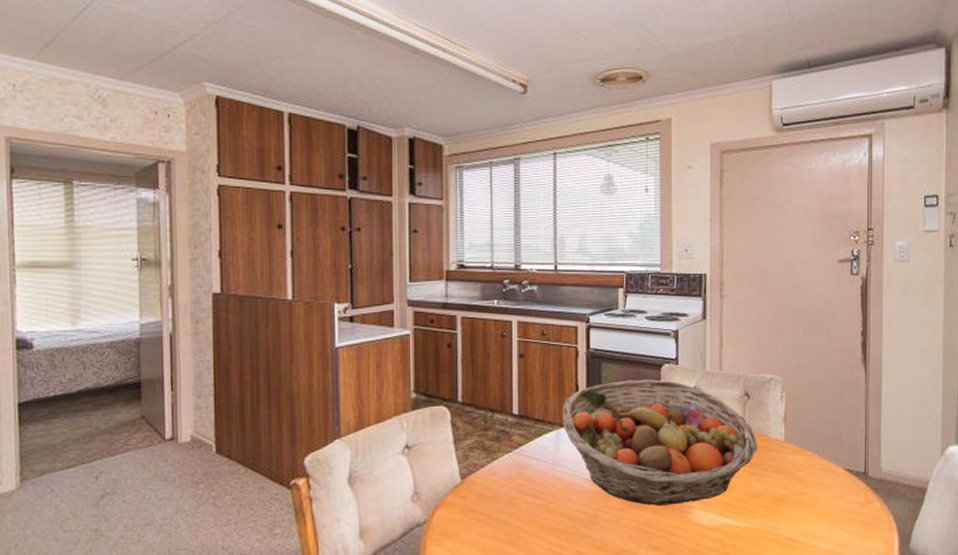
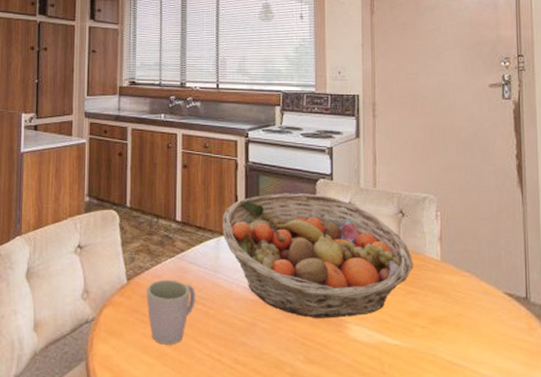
mug: none [482,475,535,543] -> present [146,279,195,345]

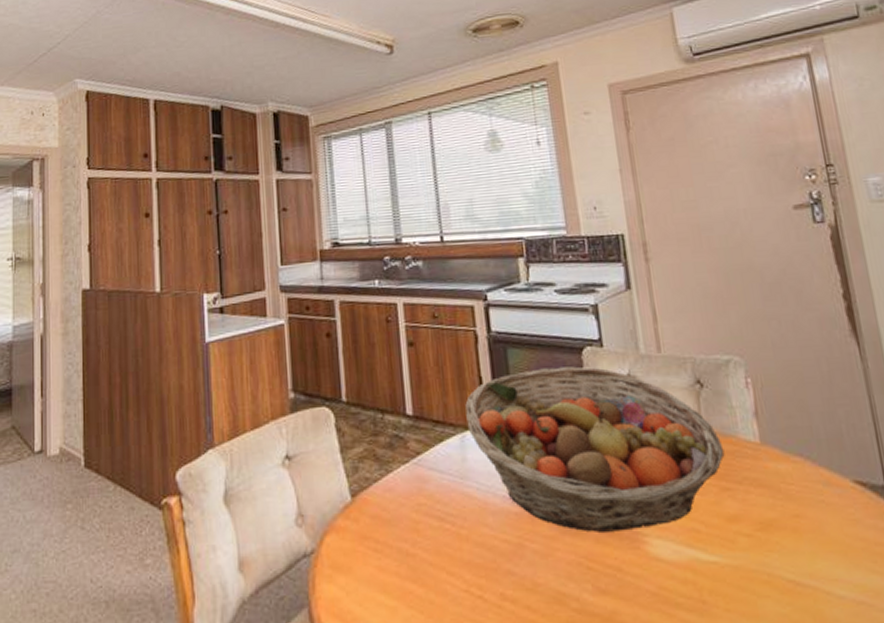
mug: present [146,279,195,345] -> none [377,492,442,580]

